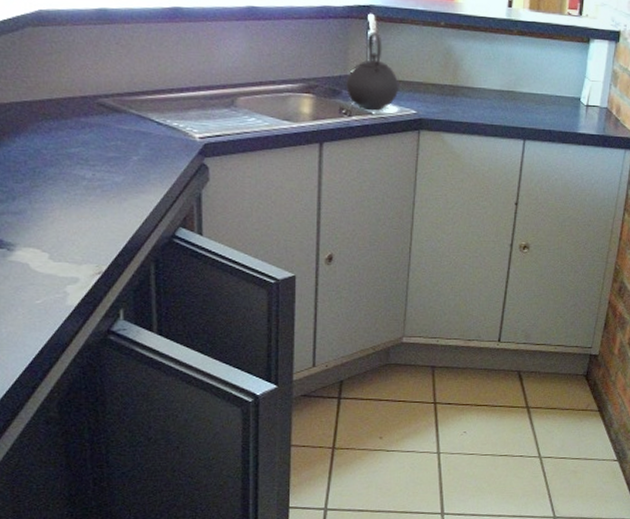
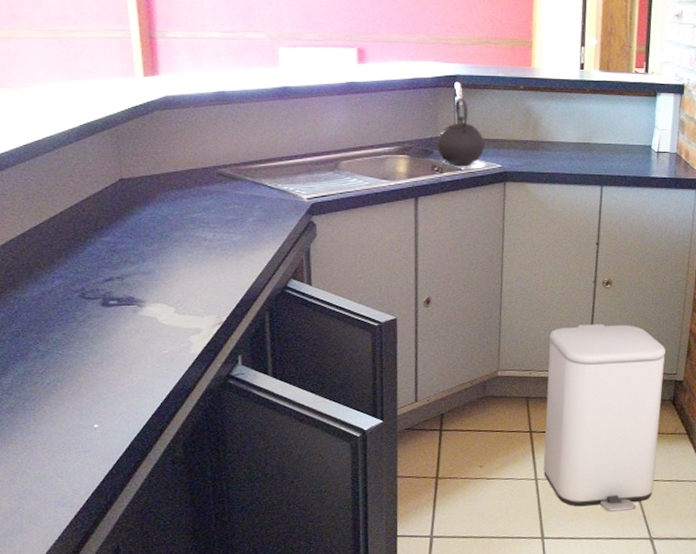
pedal bin: none [447,291,583,490] -> present [543,324,666,513]

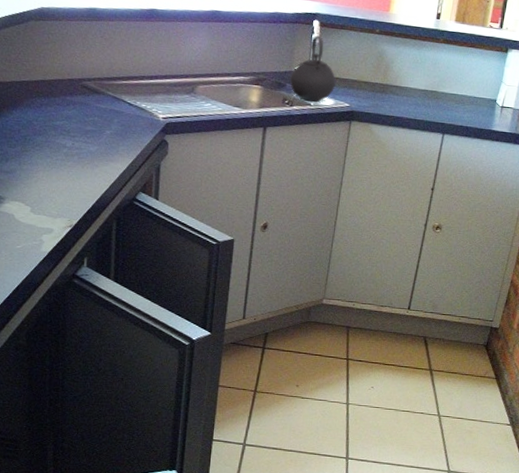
pedal bin: present [543,324,666,513] -> none [355,264,486,444]

